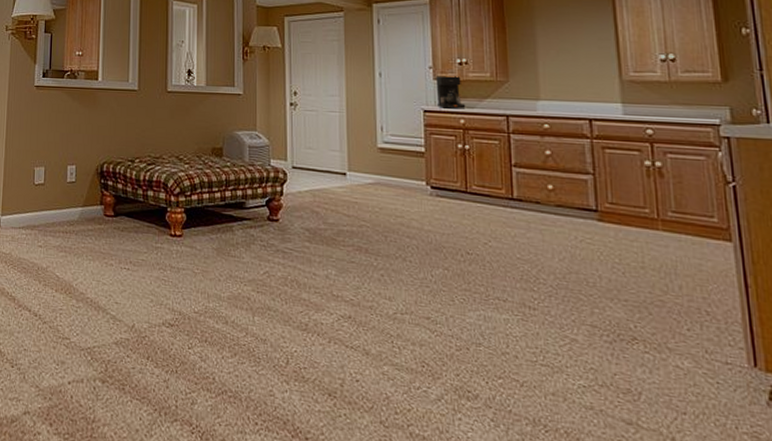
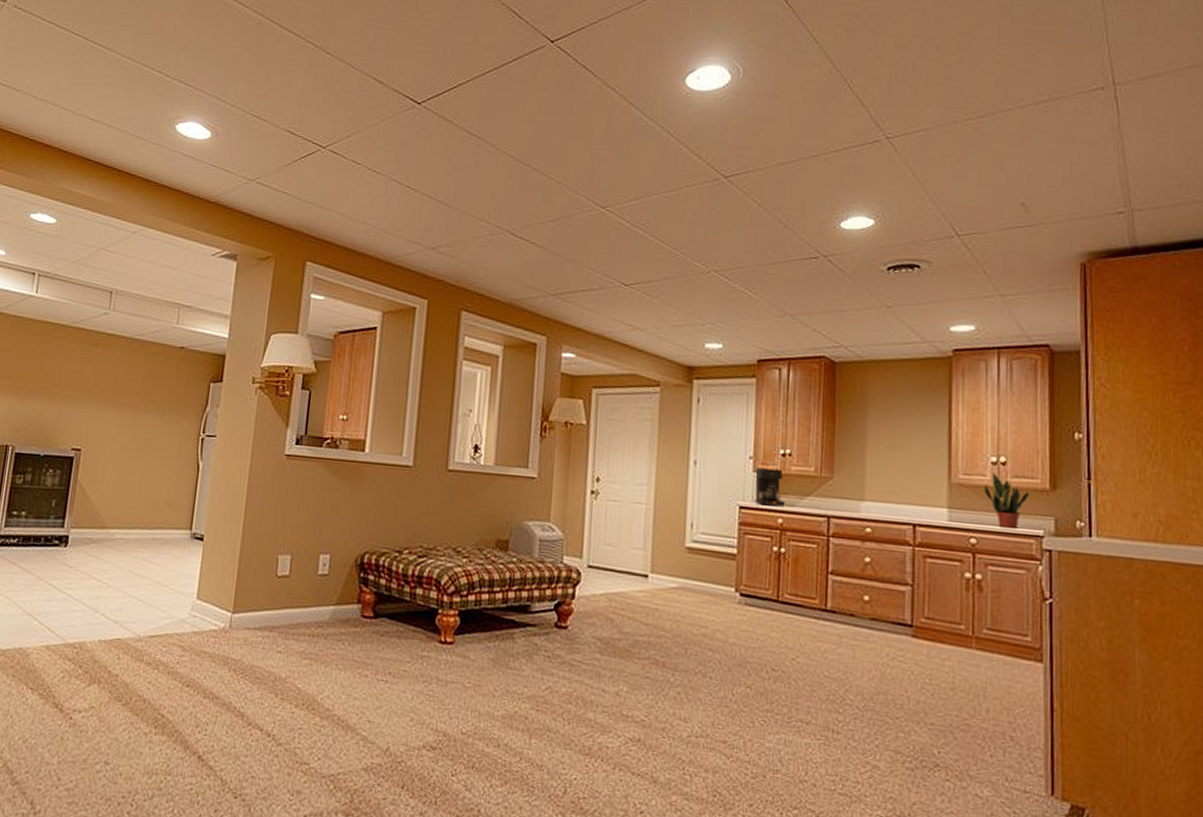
potted plant: none [655,69,702,120] -> present [983,473,1030,530]

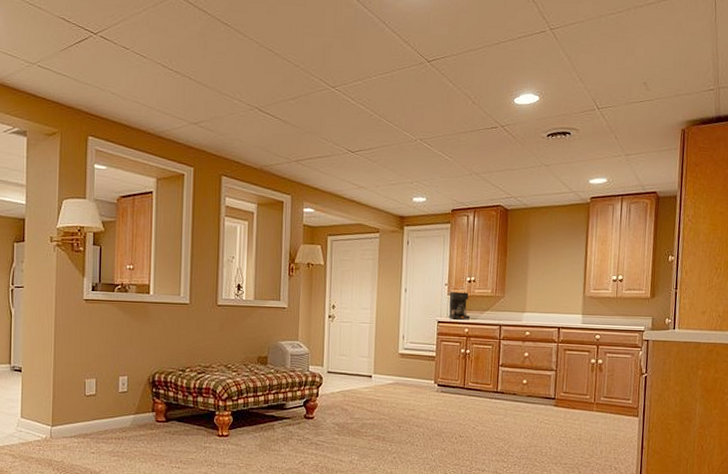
potted plant: present [983,473,1030,530] -> none [606,288,637,327]

